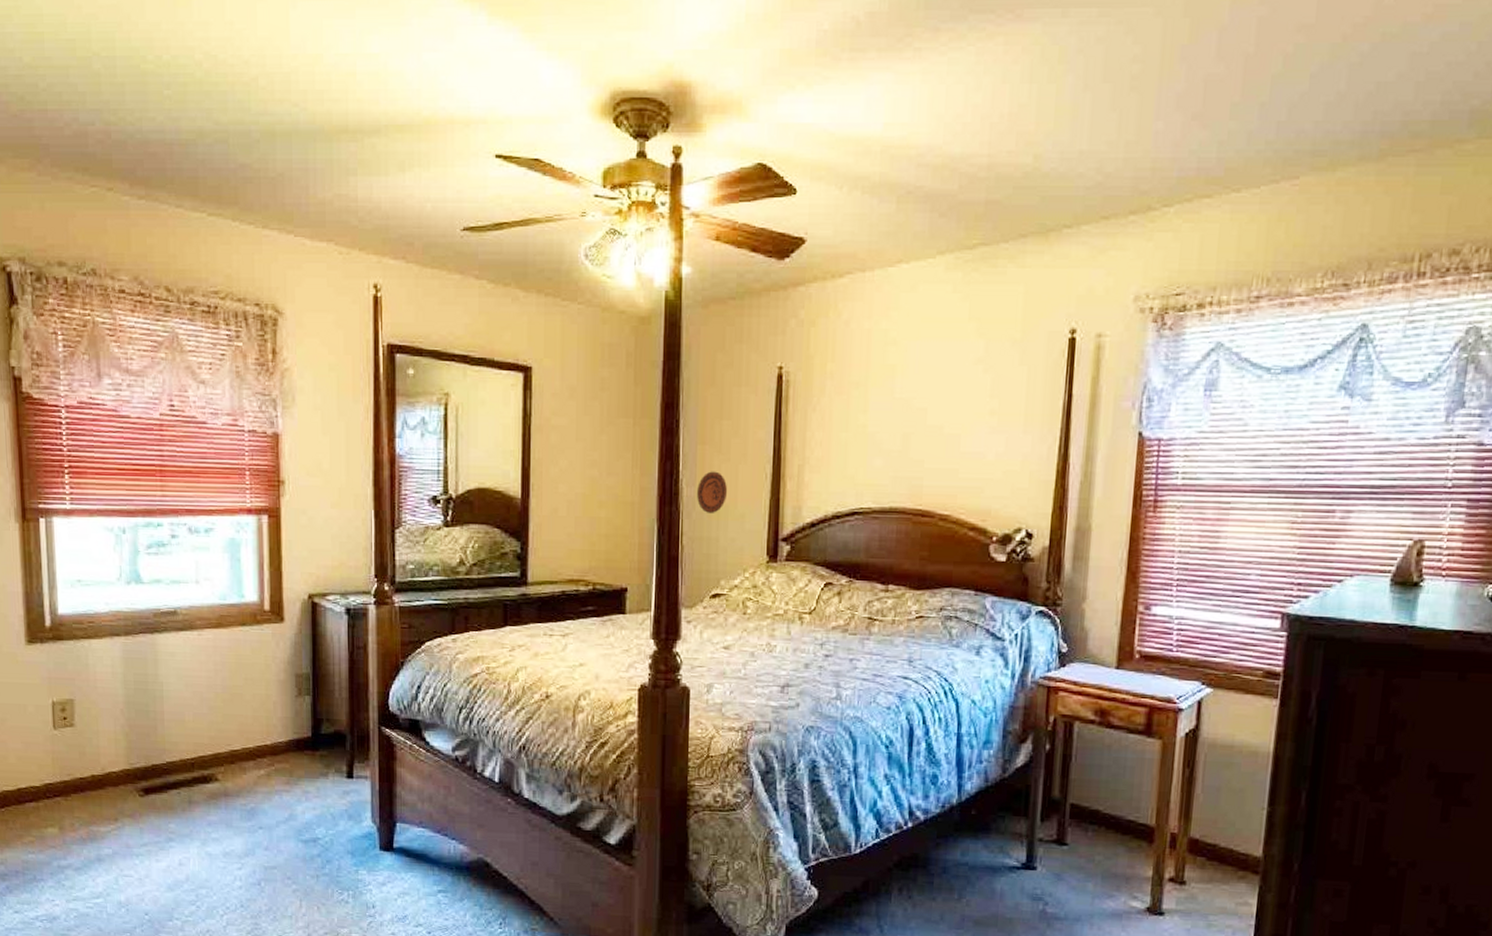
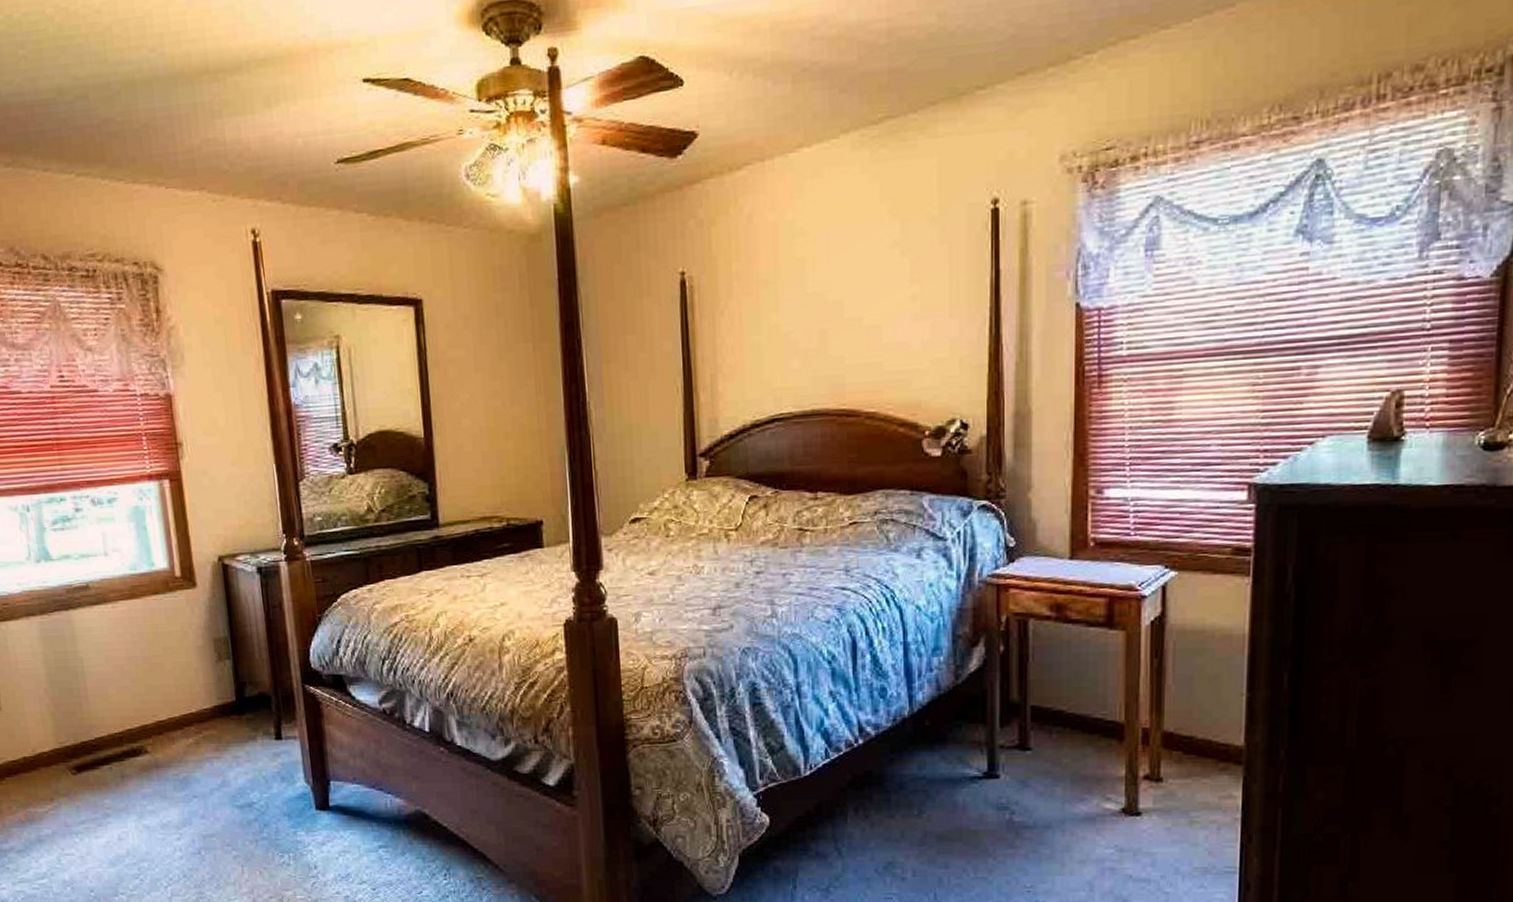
decorative plate: present [697,471,728,513] -> none [606,389,639,435]

